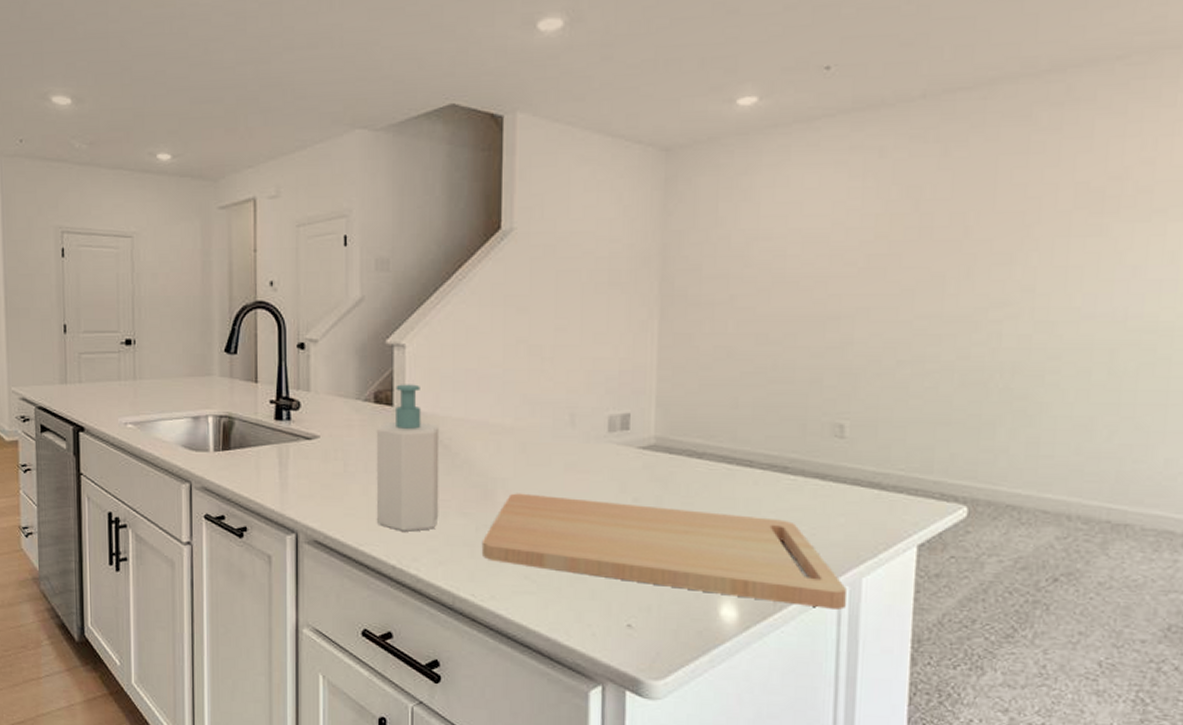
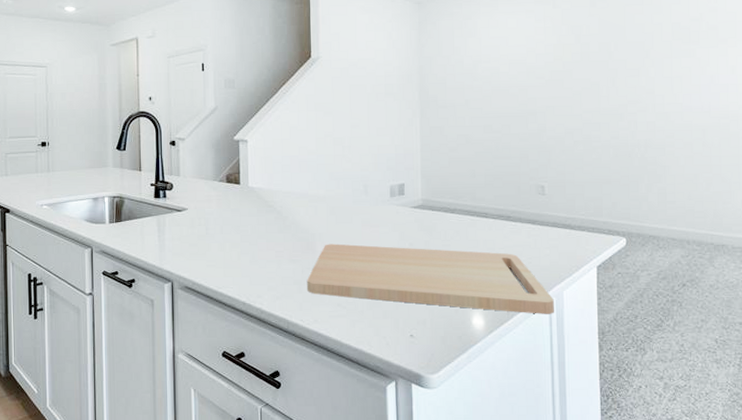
soap bottle: present [376,384,440,532] -> none [229,168,275,276]

